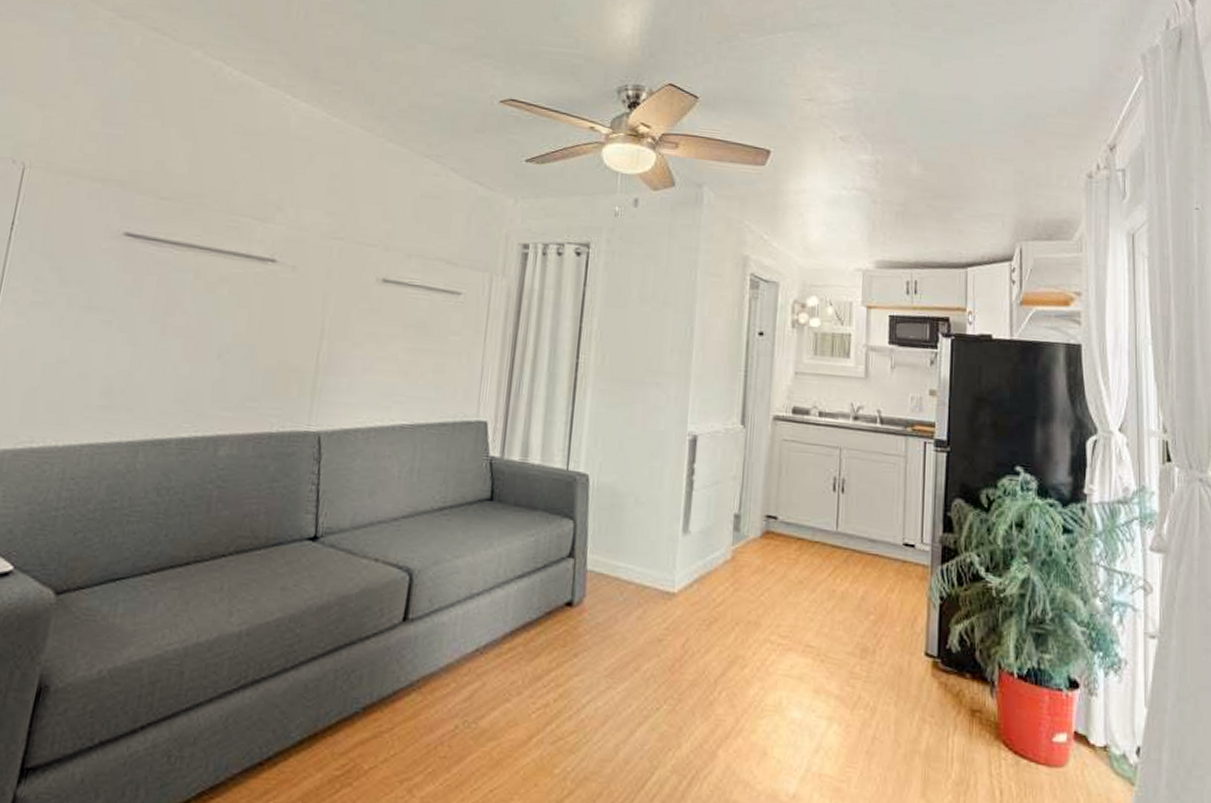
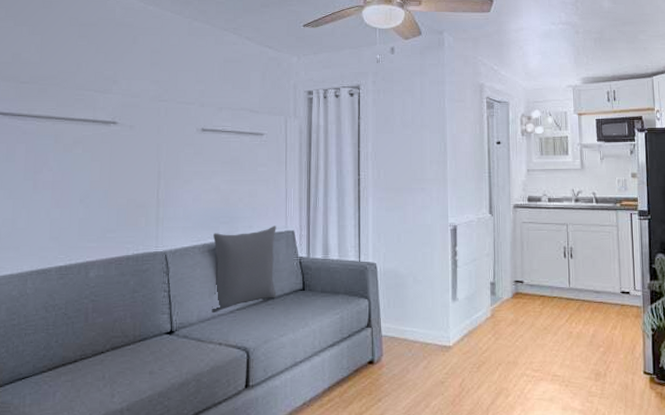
pillow: none [370,412,465,519] -> present [212,225,277,314]

